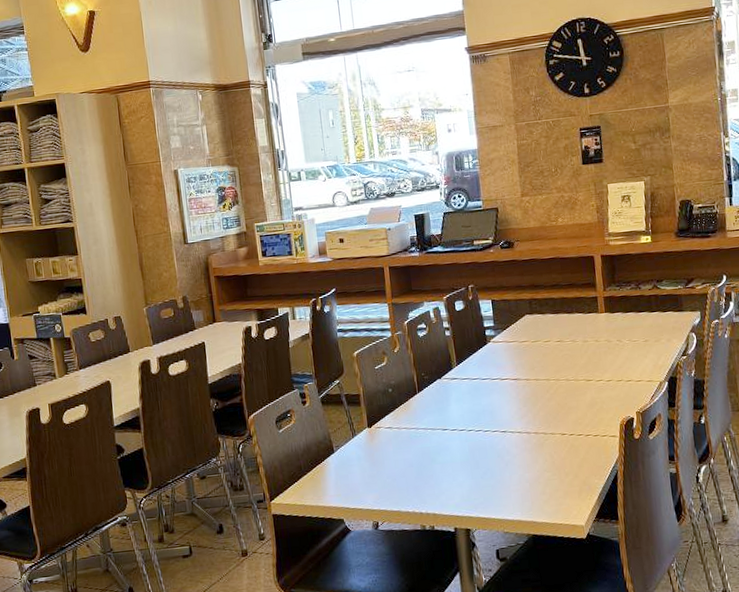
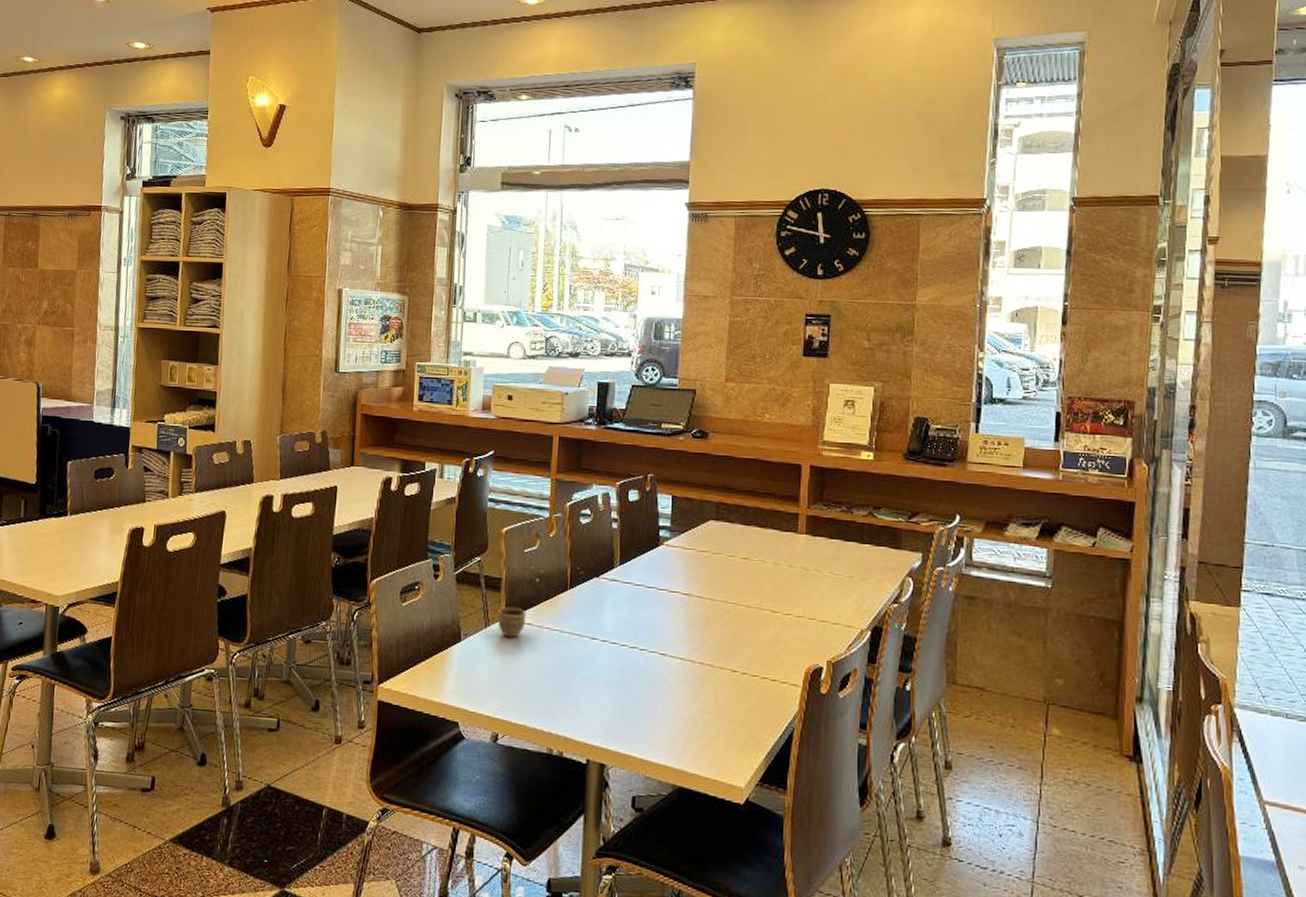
cup: none [361,416,386,442] -> present [497,606,527,638]

